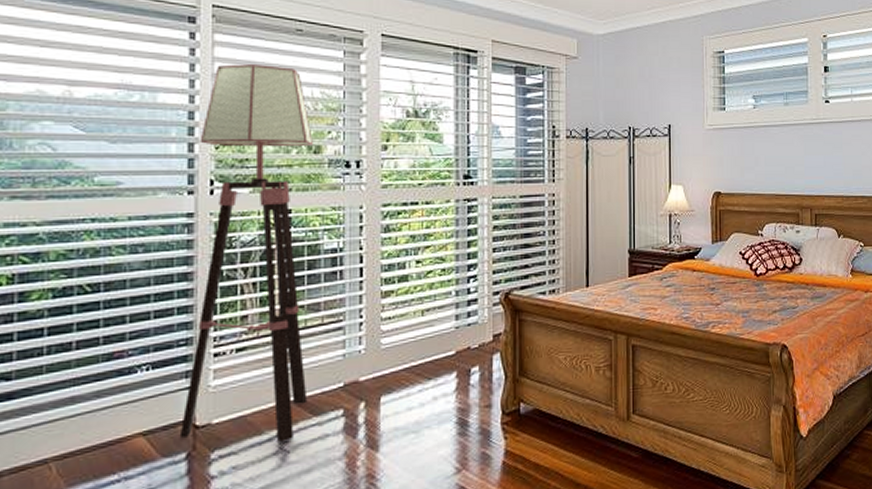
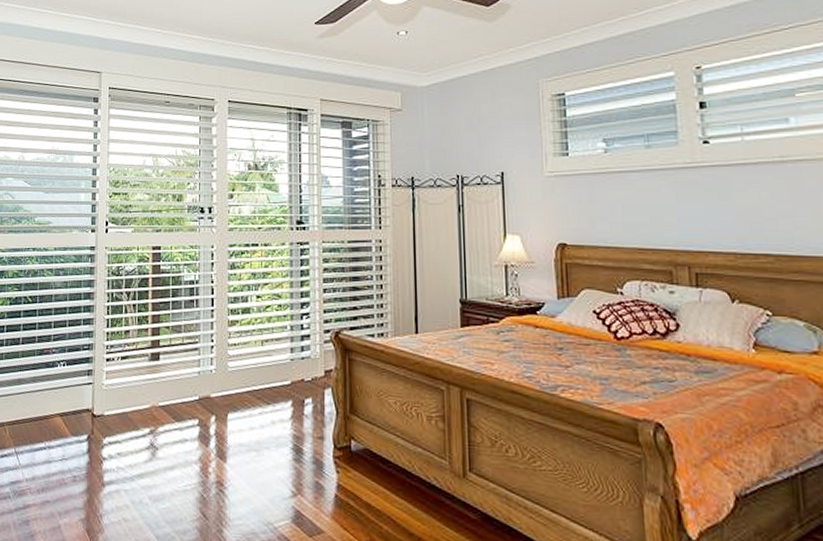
floor lamp: present [179,64,313,443] -> none [83,131,176,440]

